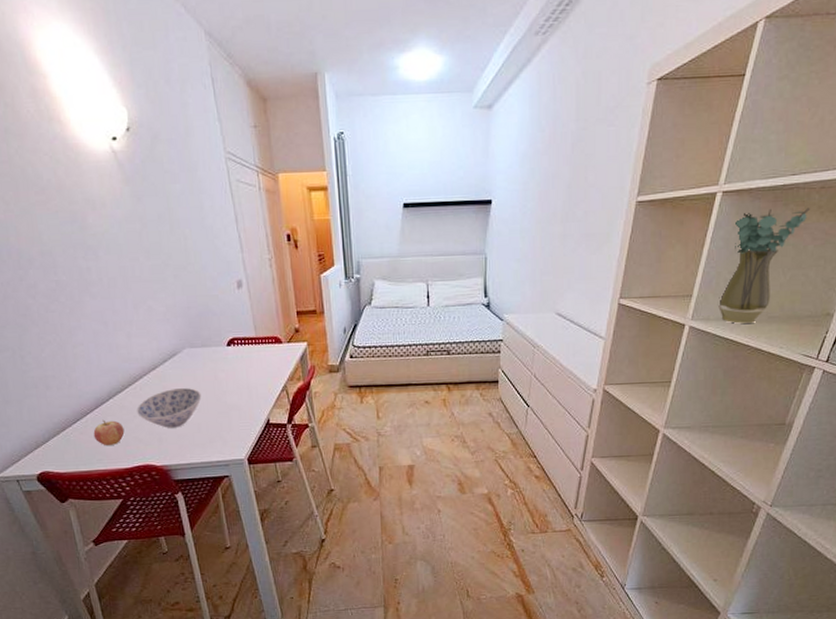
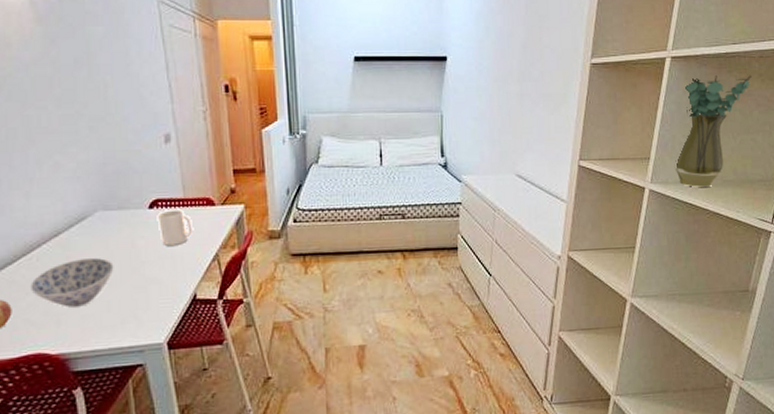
mug: none [235,347,264,378] -> present [158,210,193,246]

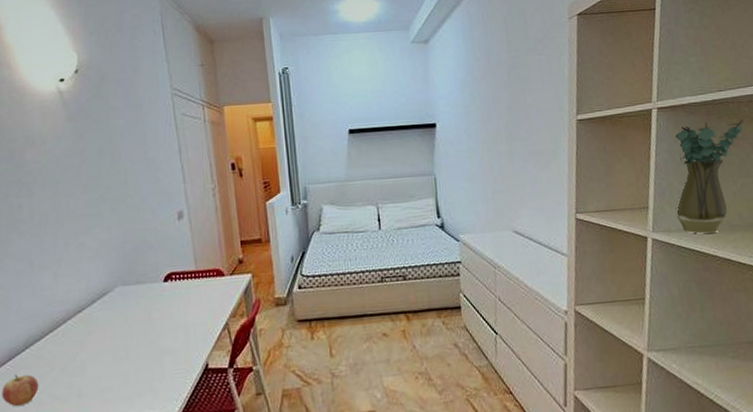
bowl: present [30,257,114,307] -> none [56,331,132,381]
mug: present [158,210,193,246] -> none [172,281,204,317]

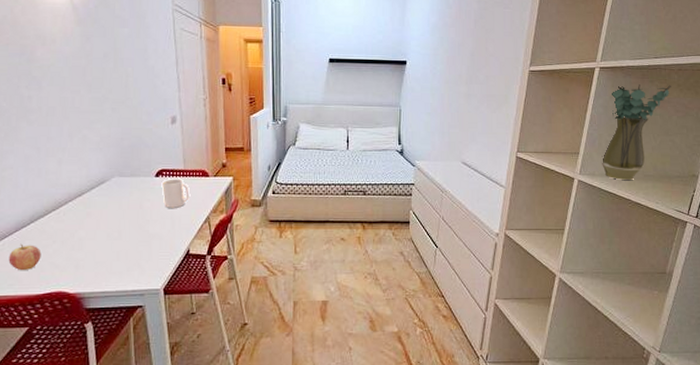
mug: none [172,281,204,317] -> present [162,179,189,208]

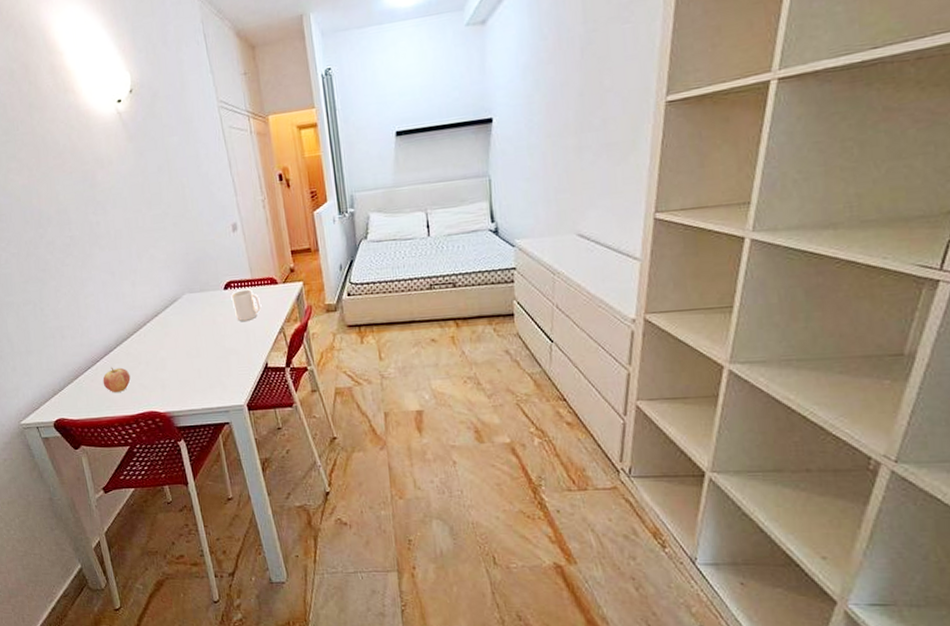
vase: present [601,84,671,180] -> none [786,84,904,232]

